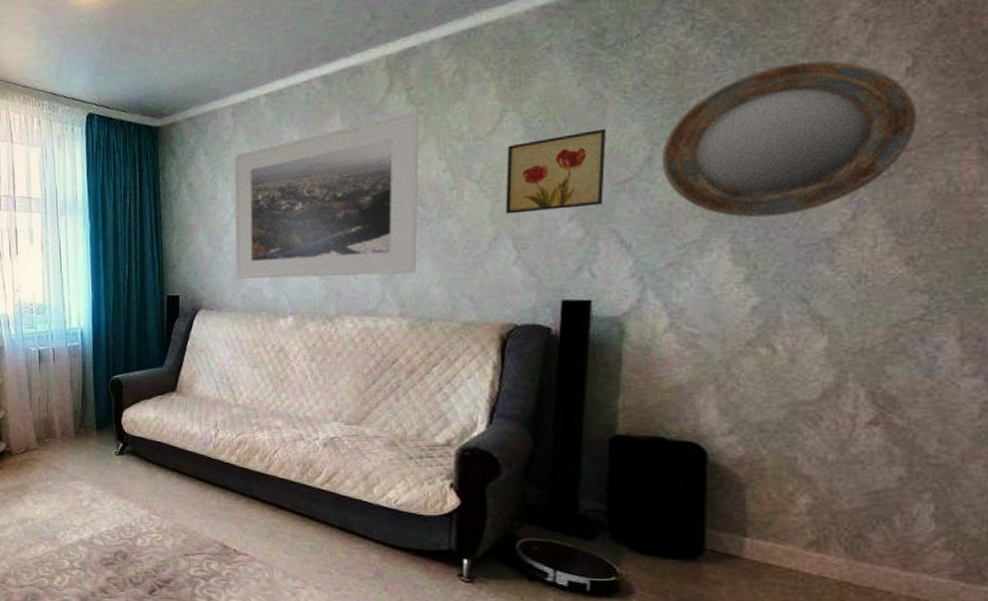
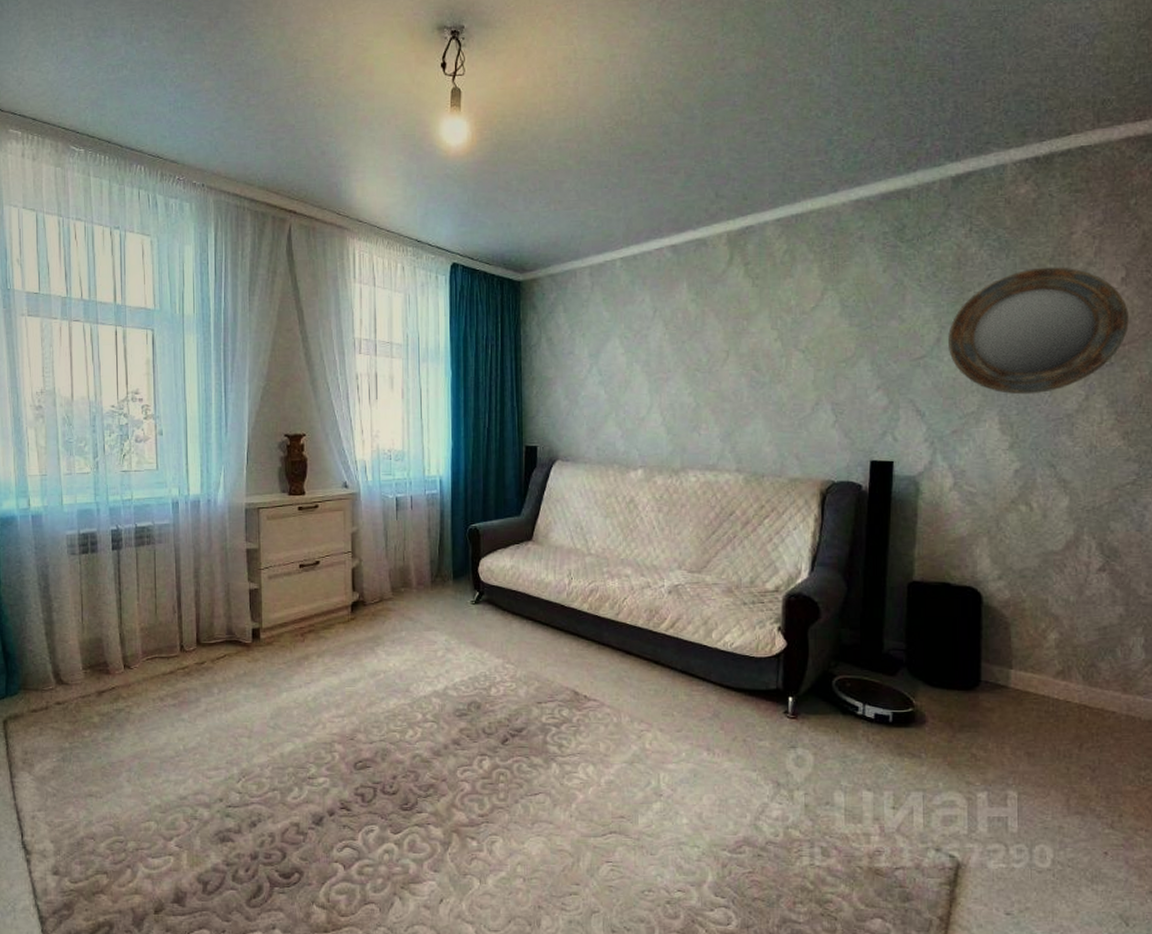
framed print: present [234,110,420,279] -> none [590,283,755,433]
wall art: present [505,128,606,214] -> none [825,311,905,382]

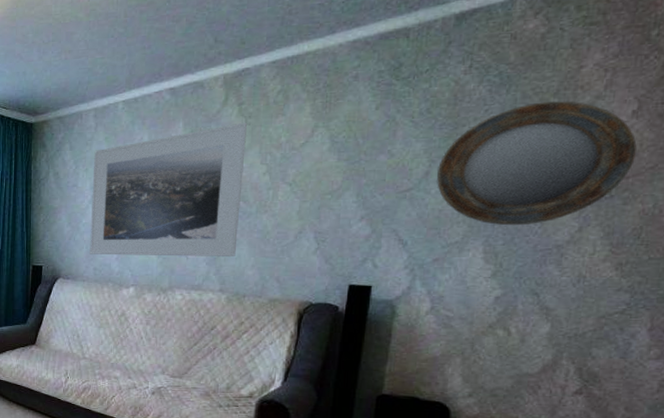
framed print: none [590,283,755,433] -> present [89,122,248,256]

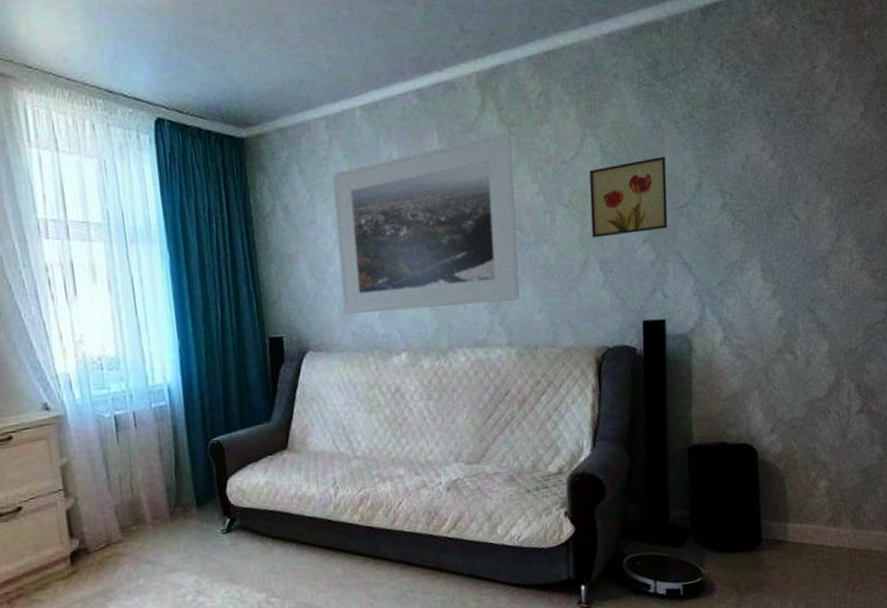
wall art: none [310,146,395,212] -> present [589,155,668,238]
home mirror: present [437,101,637,226] -> none [708,103,870,240]

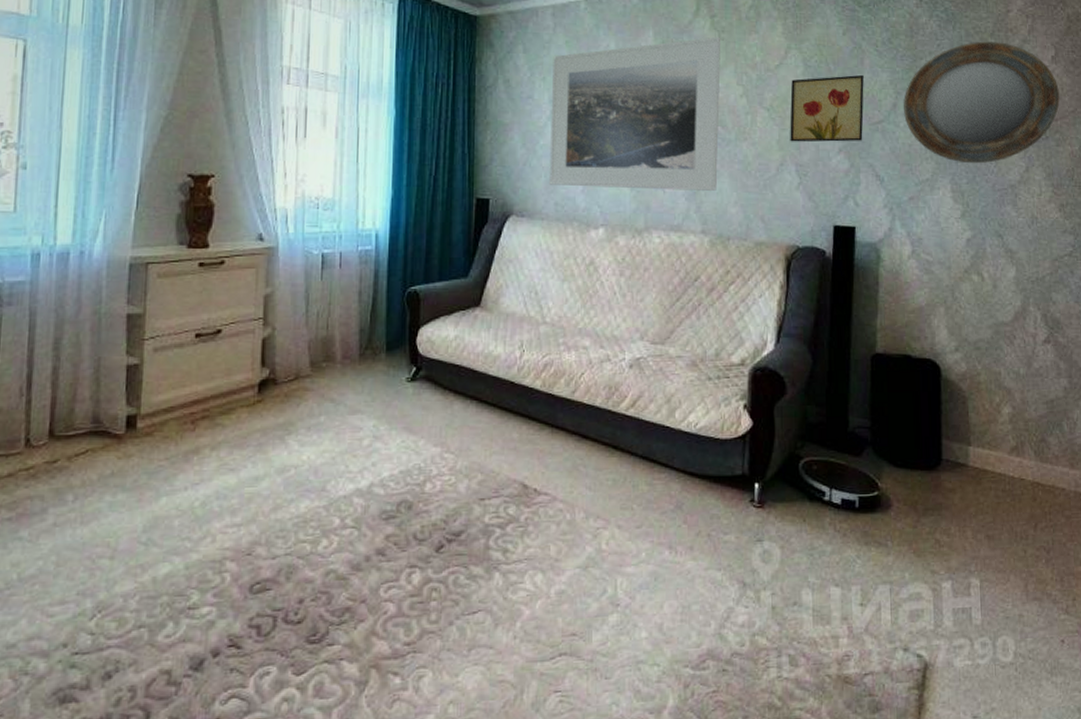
home mirror: none [708,103,870,240] -> present [904,41,1060,164]

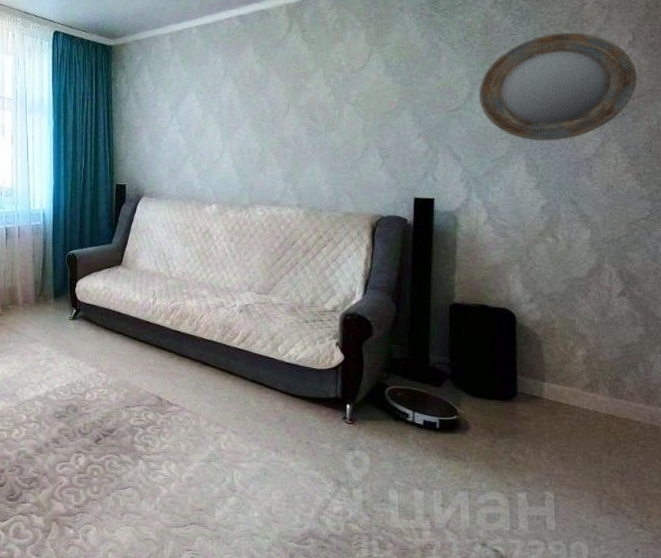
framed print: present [549,36,721,191] -> none [171,47,311,173]
wall art: present [790,74,864,142] -> none [373,70,442,130]

